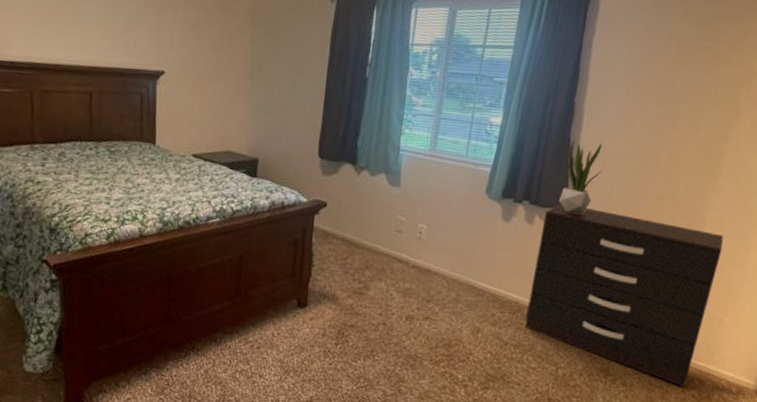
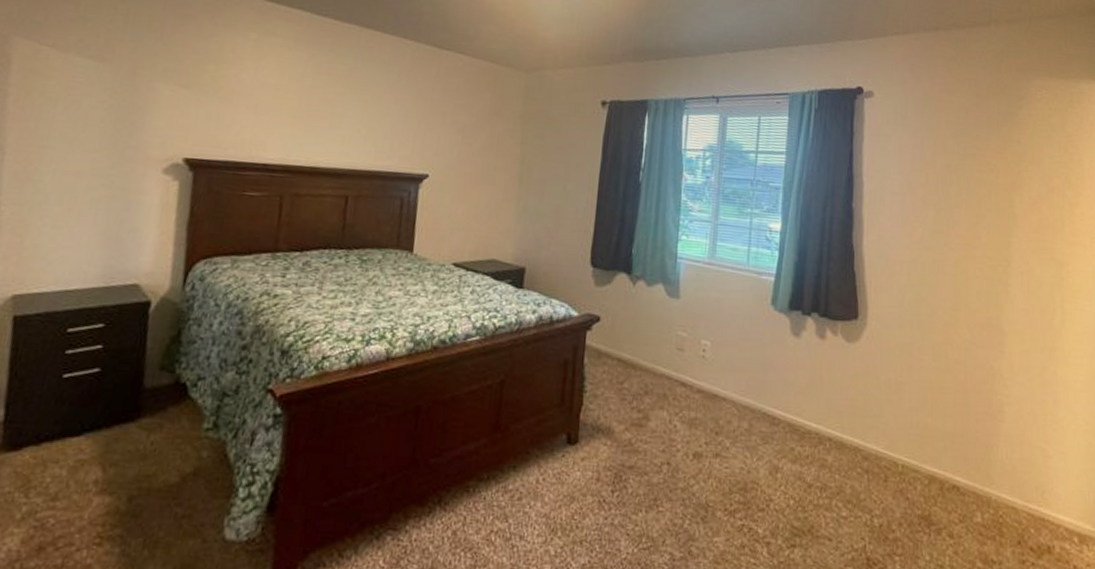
dresser: present [525,203,724,387] -> none [829,315,1029,538]
potted plant: present [559,140,603,214] -> none [850,247,890,327]

